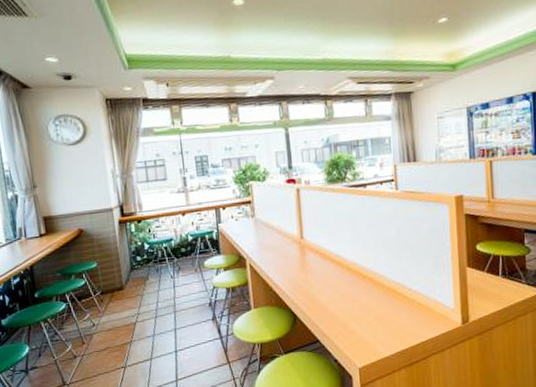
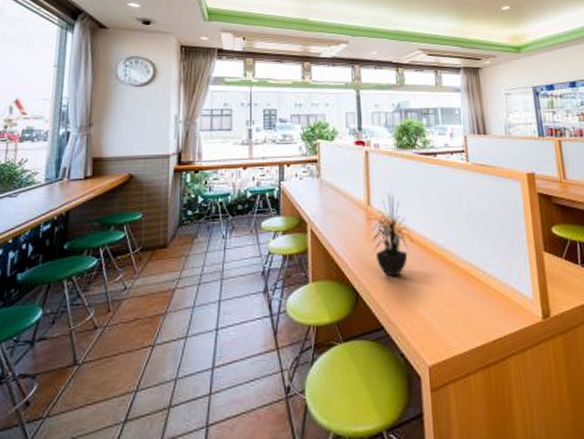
potted plant: none [301,226,346,299] -> present [368,193,415,277]

